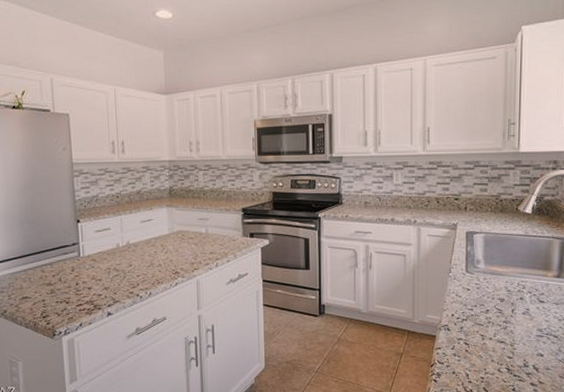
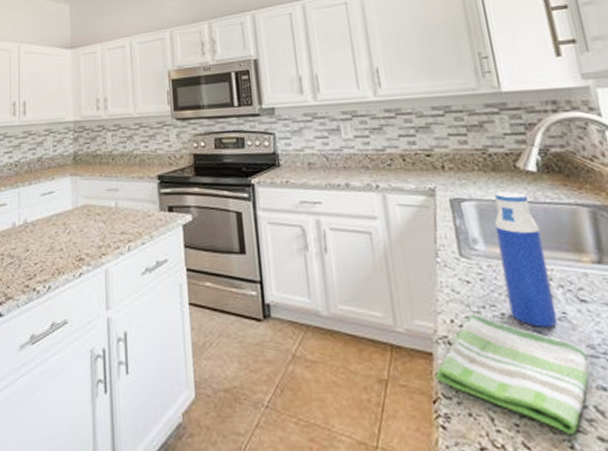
dish towel: none [436,310,536,383] -> present [436,313,589,435]
water bottle: none [493,227,524,319] -> present [494,191,558,327]

